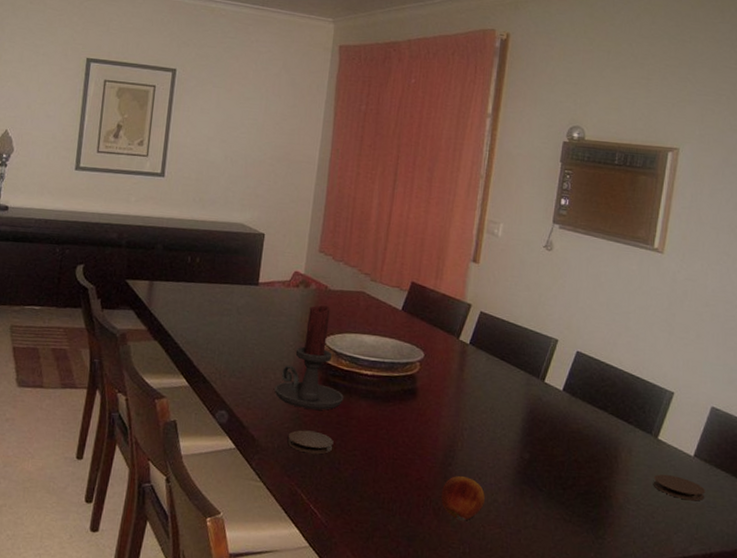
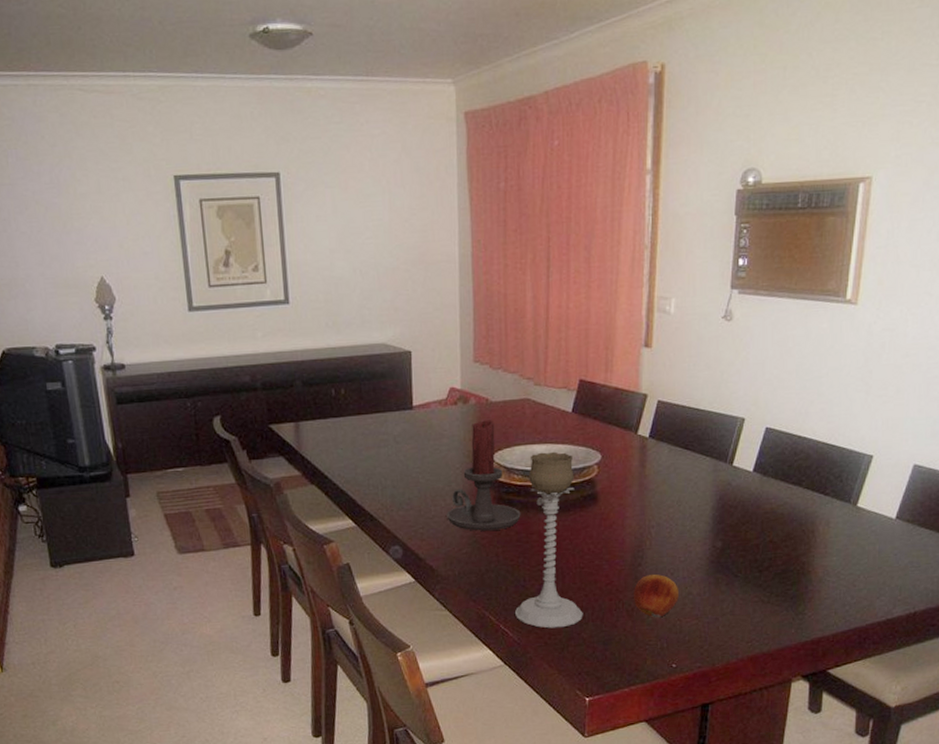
coaster: present [287,430,334,455] -> none [467,552,516,576]
candle holder: none [325,342,398,517] -> present [514,451,583,629]
coaster: present [653,474,706,501] -> none [853,541,909,564]

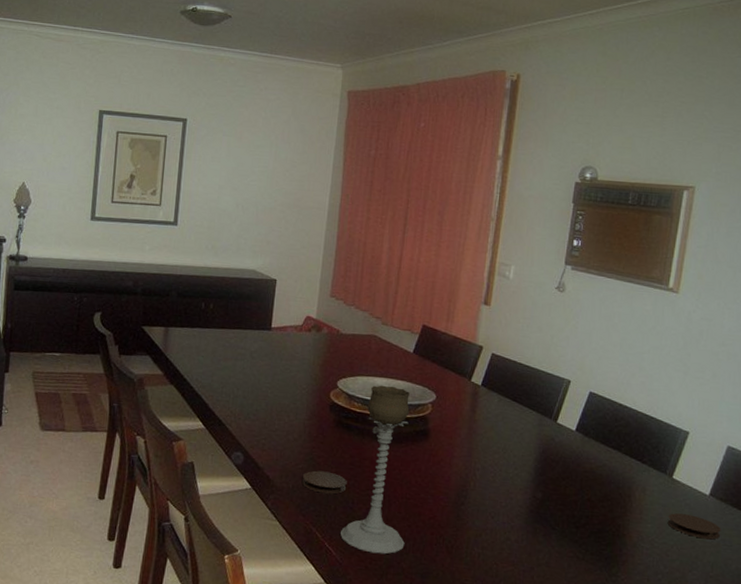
candle holder: present [446,420,521,531] -> none [288,349,357,451]
coaster: none [467,552,516,576] -> present [301,470,347,494]
apple: present [634,574,679,618] -> none [454,514,498,559]
coaster: none [853,541,909,564] -> present [667,513,721,540]

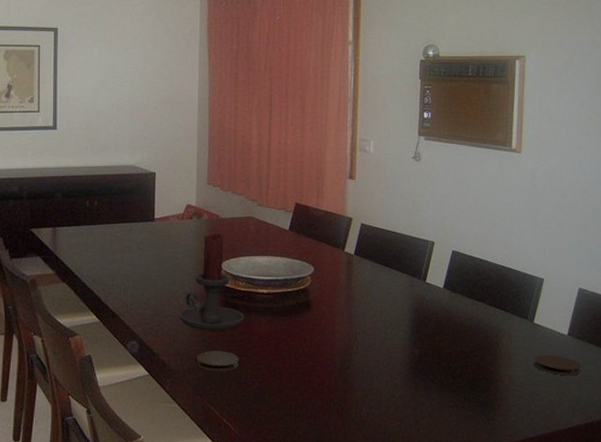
candle holder: none [288,349,357,451] -> present [179,233,244,330]
candle holder: present [340,385,410,555] -> none [236,263,298,424]

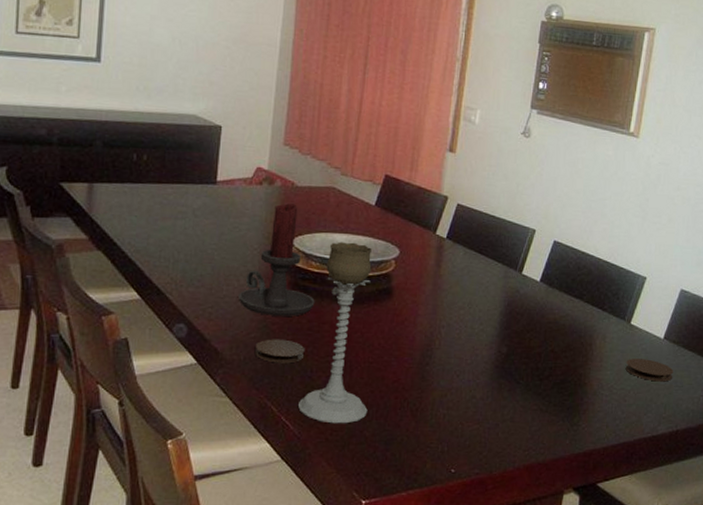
candle holder: none [236,263,298,424] -> present [297,241,372,424]

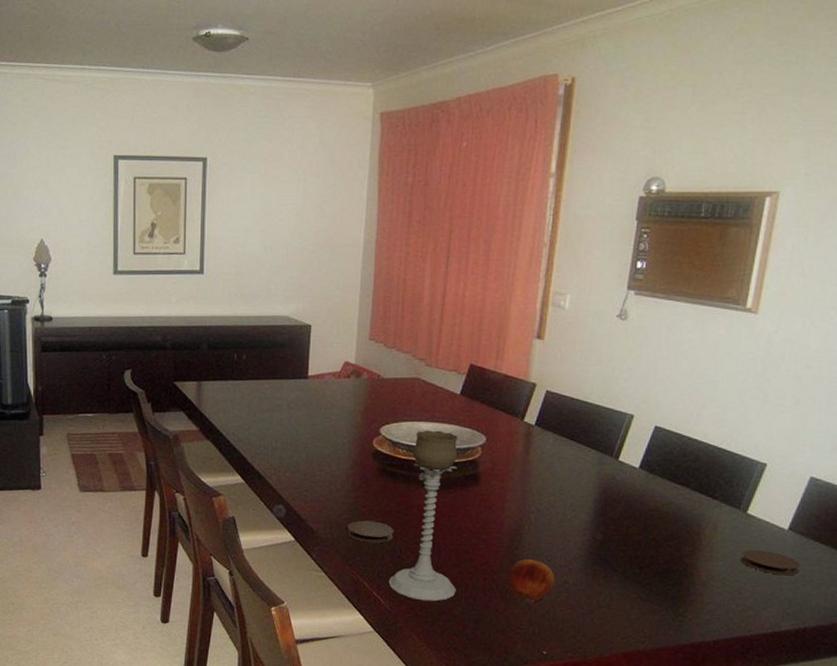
candle holder: present [238,203,315,316] -> none [331,395,403,500]
apple: none [419,374,463,420] -> present [508,558,555,603]

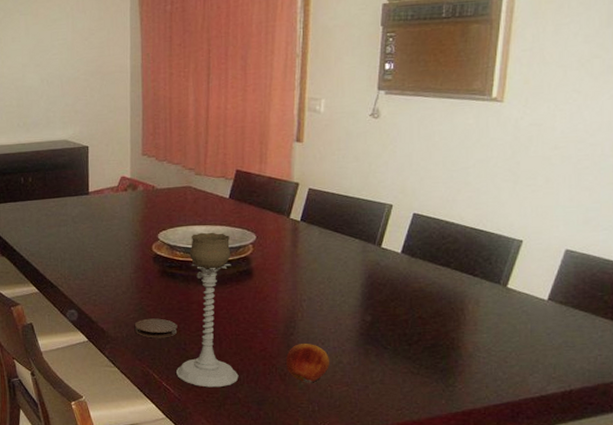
coaster: present [740,550,801,576] -> none [504,321,563,343]

